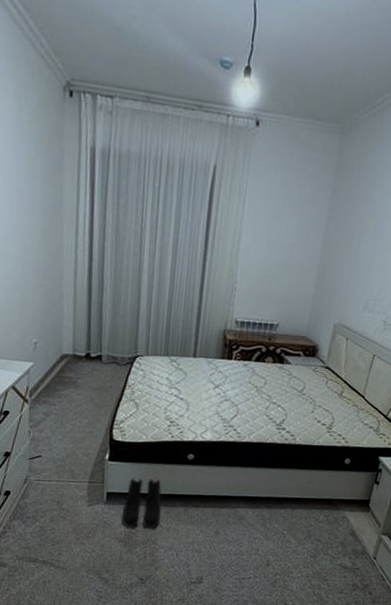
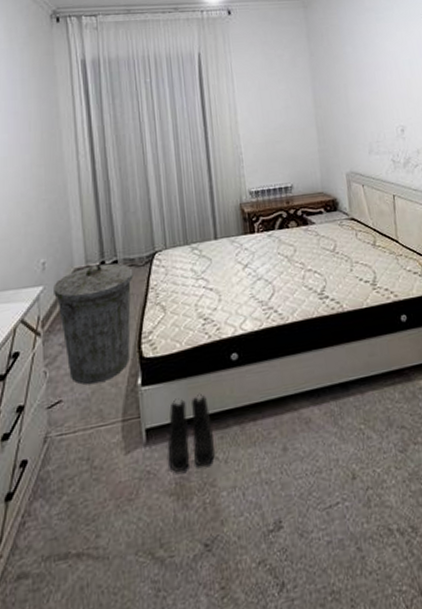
trash can: none [42,353,115,451] -> present [54,263,134,386]

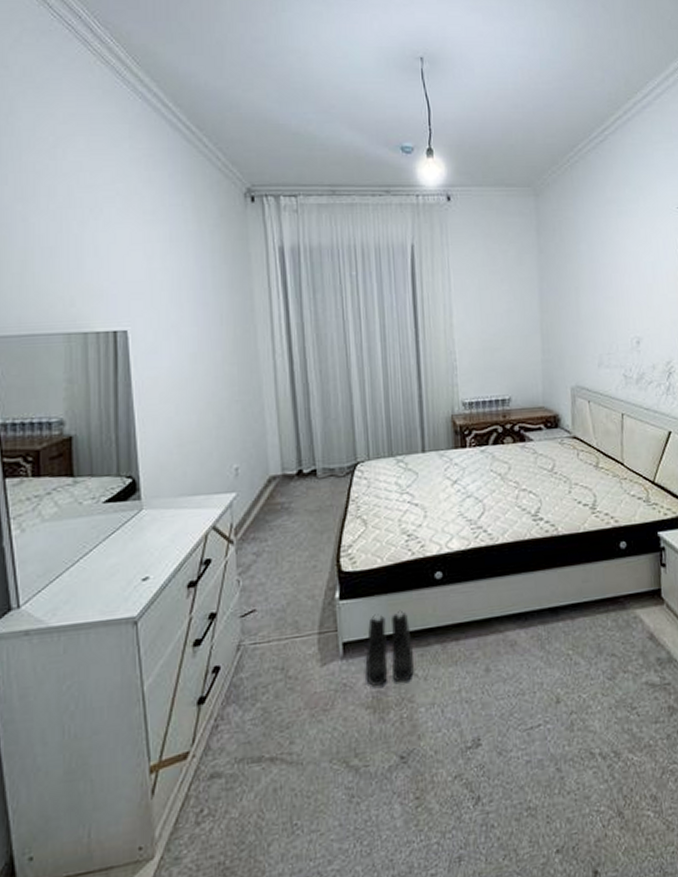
trash can: present [54,263,134,386] -> none [247,472,333,596]

